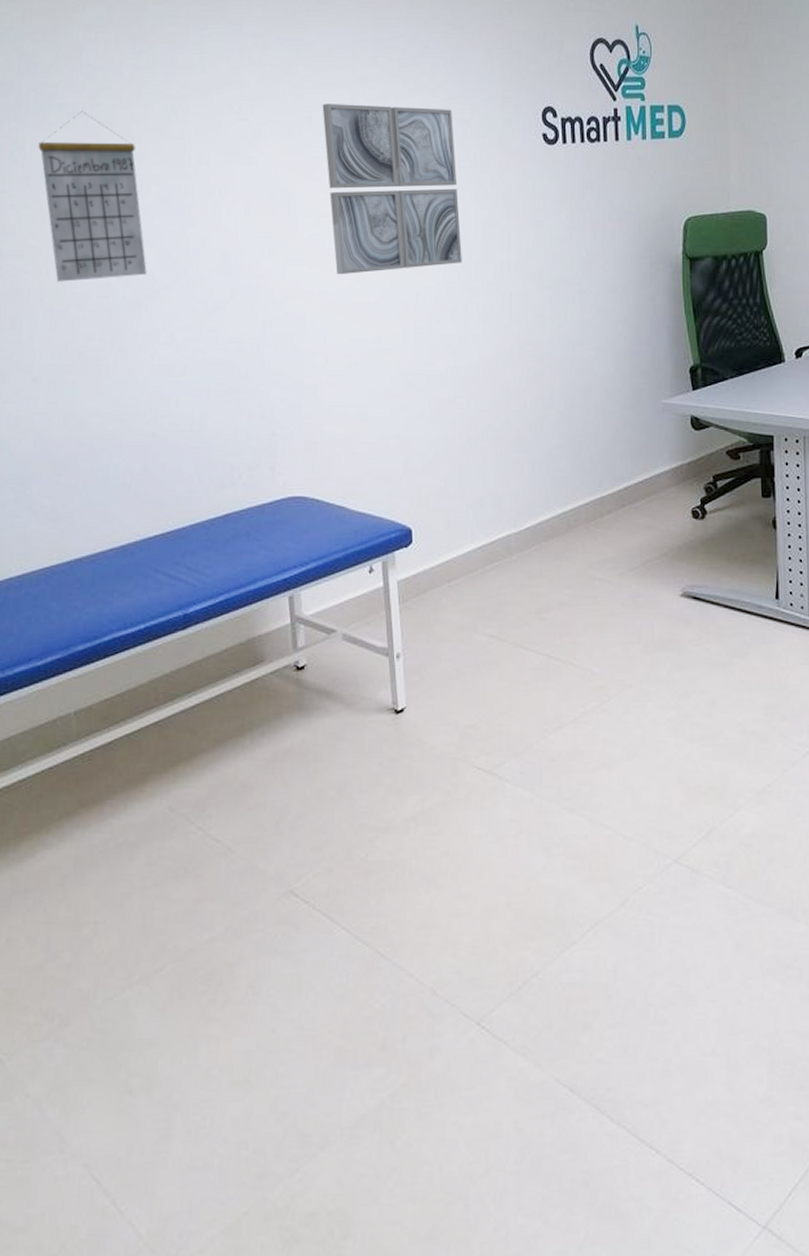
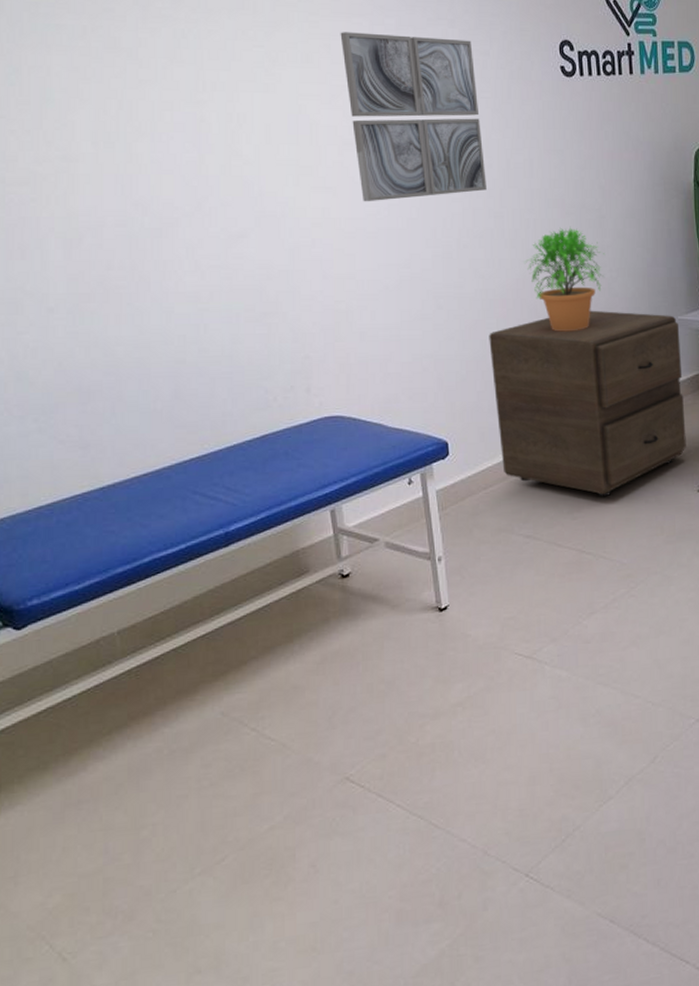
calendar: present [38,110,147,282] -> none [37,33,165,210]
filing cabinet: none [458,391,668,597] -> present [489,310,686,497]
potted plant: none [499,302,583,414] -> present [525,227,604,332]

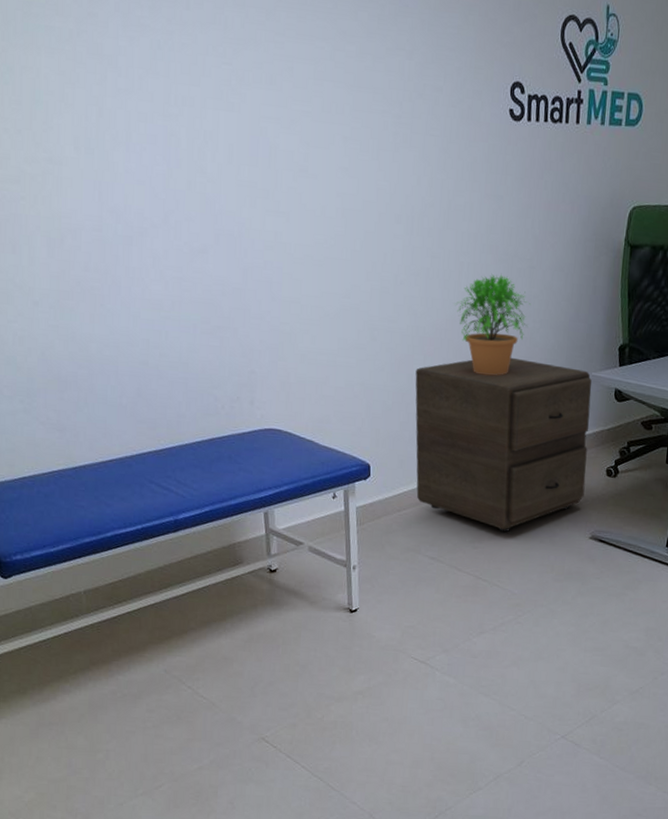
wall art: present [340,32,487,202] -> none [303,55,428,231]

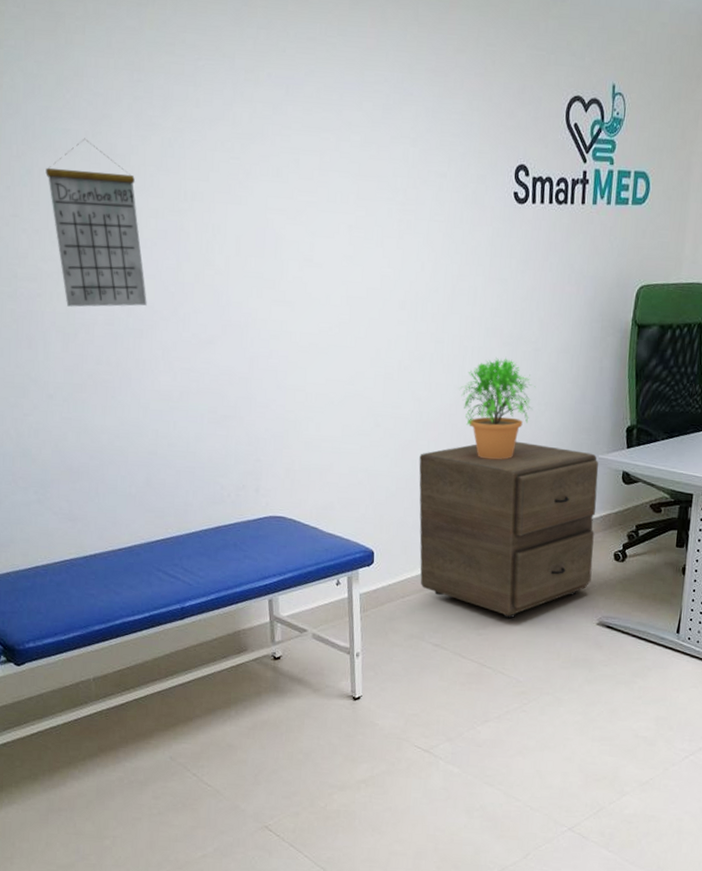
calendar: none [28,36,137,213] -> present [45,138,147,307]

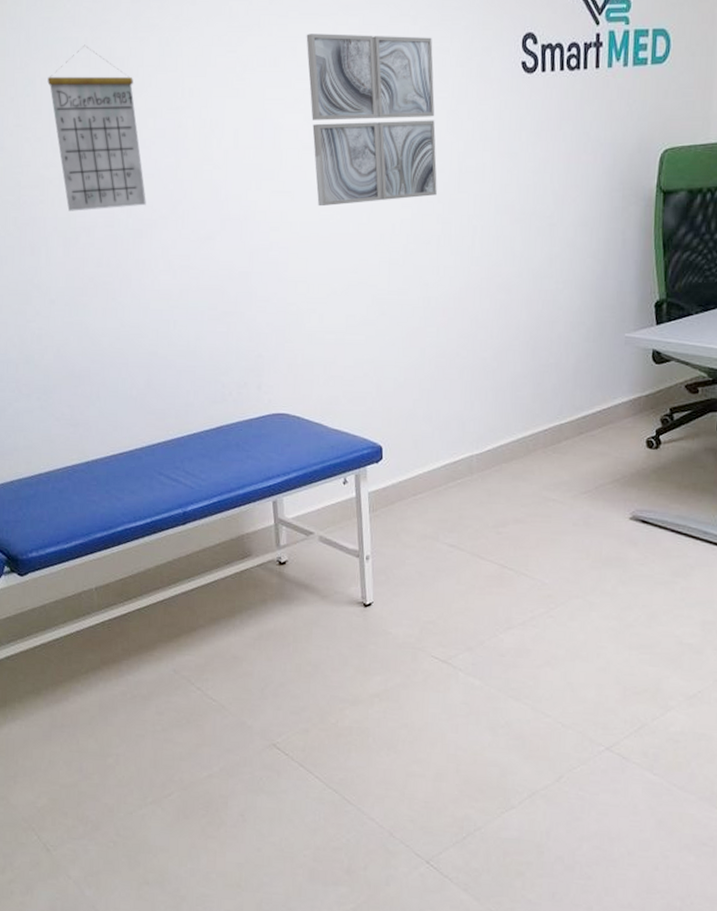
wall art: none [309,147,432,319] -> present [306,33,437,207]
filing cabinet: present [419,441,599,619] -> none [428,323,626,515]
potted plant: present [459,357,535,460] -> none [469,235,552,344]

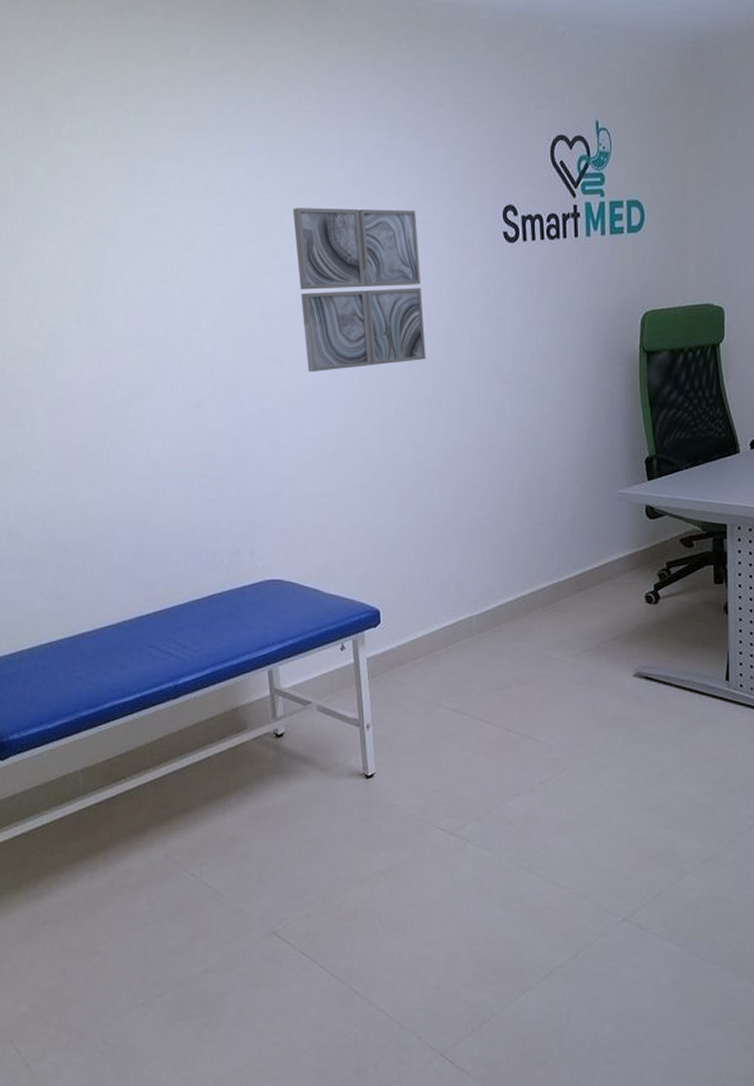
calendar: present [47,44,146,211] -> none [34,220,134,382]

